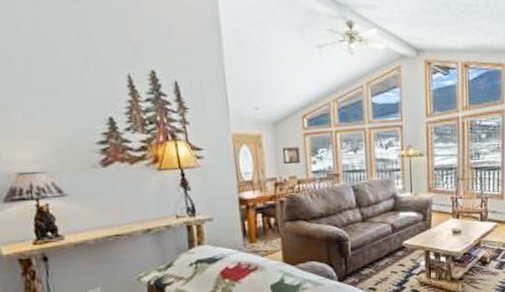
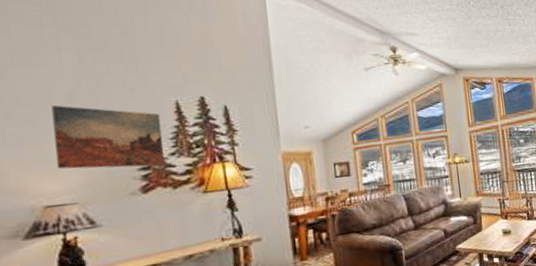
wall art: none [14,74,121,142] -> present [52,105,164,169]

